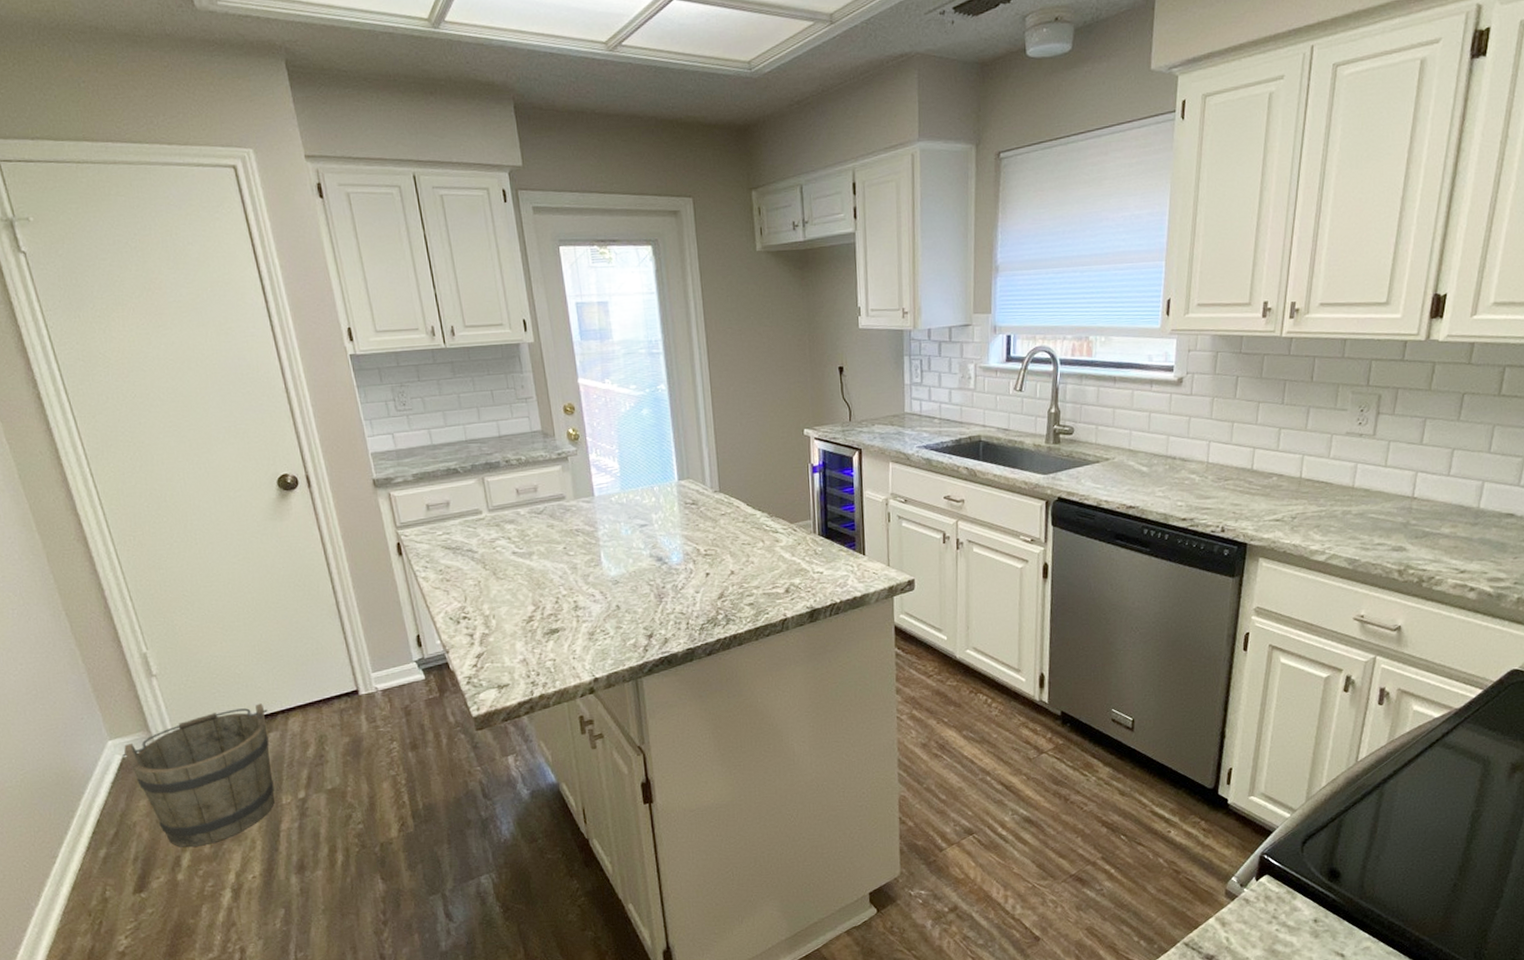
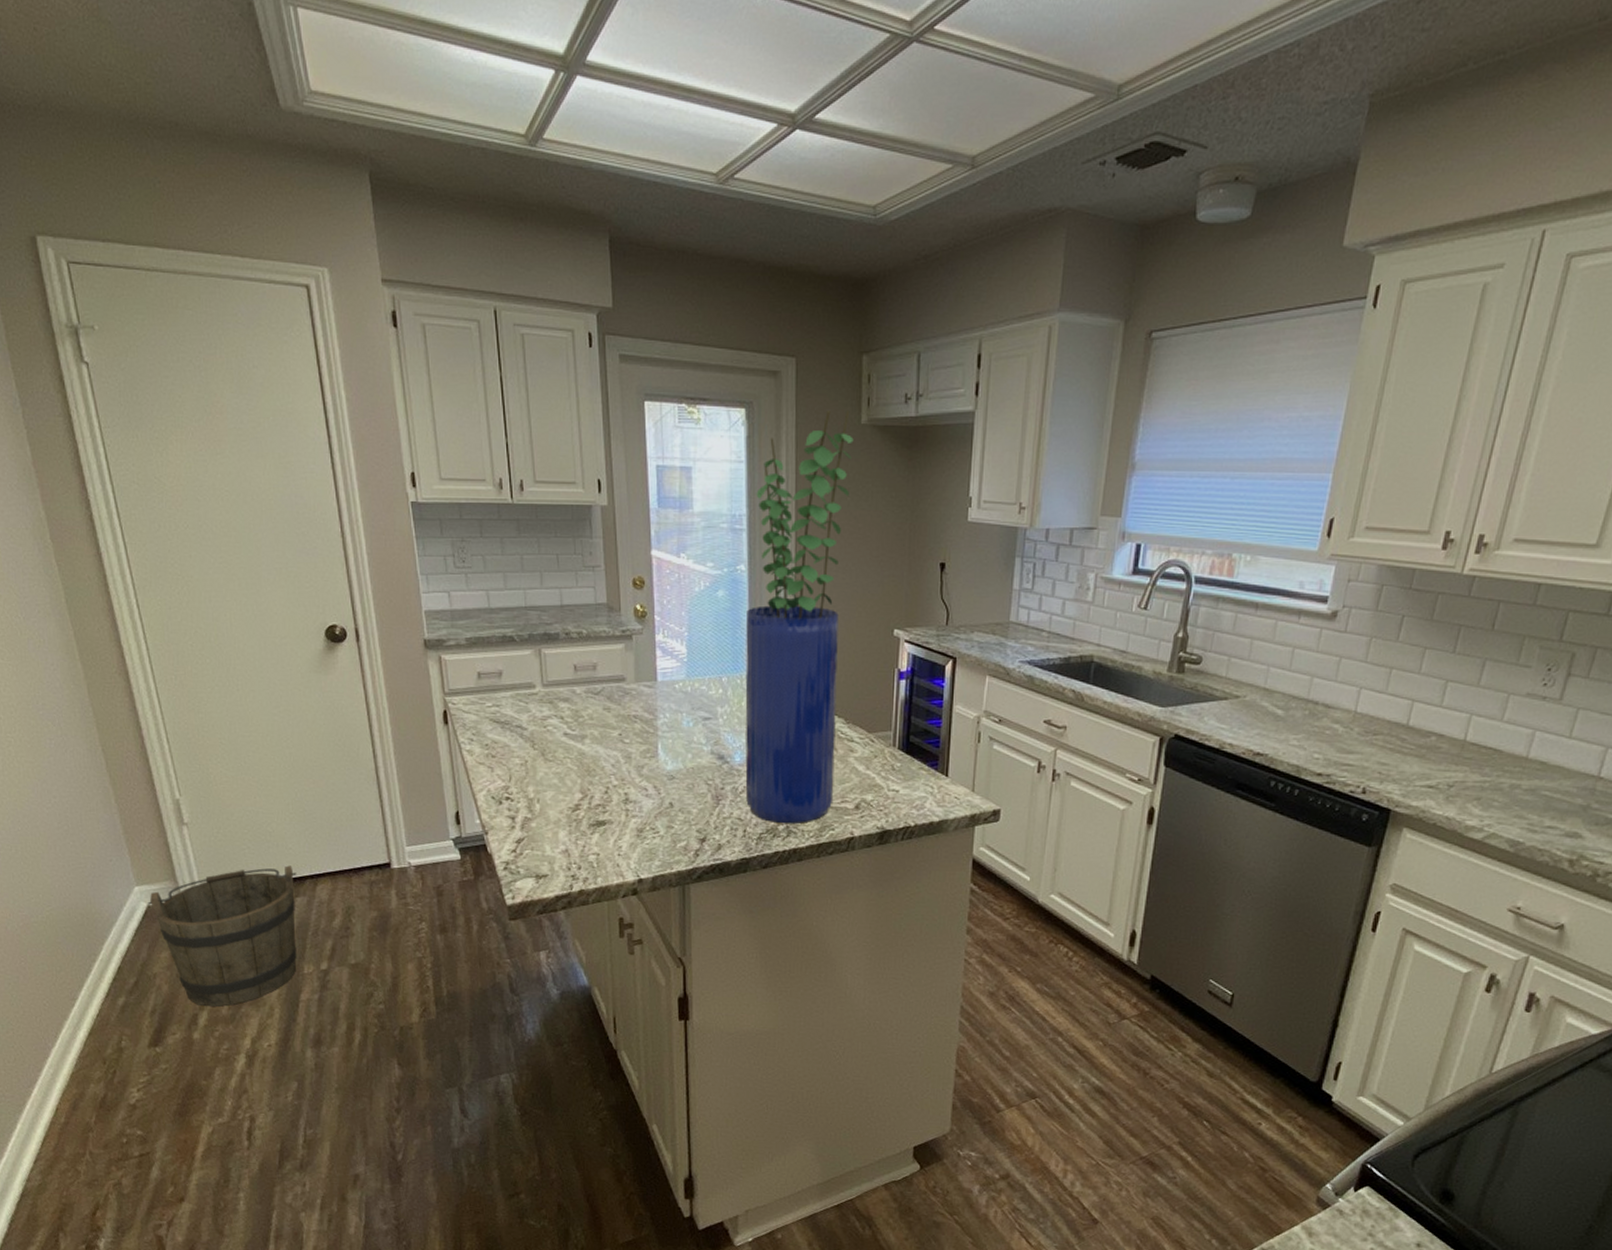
vase: none [668,240,766,613] -> present [745,410,854,824]

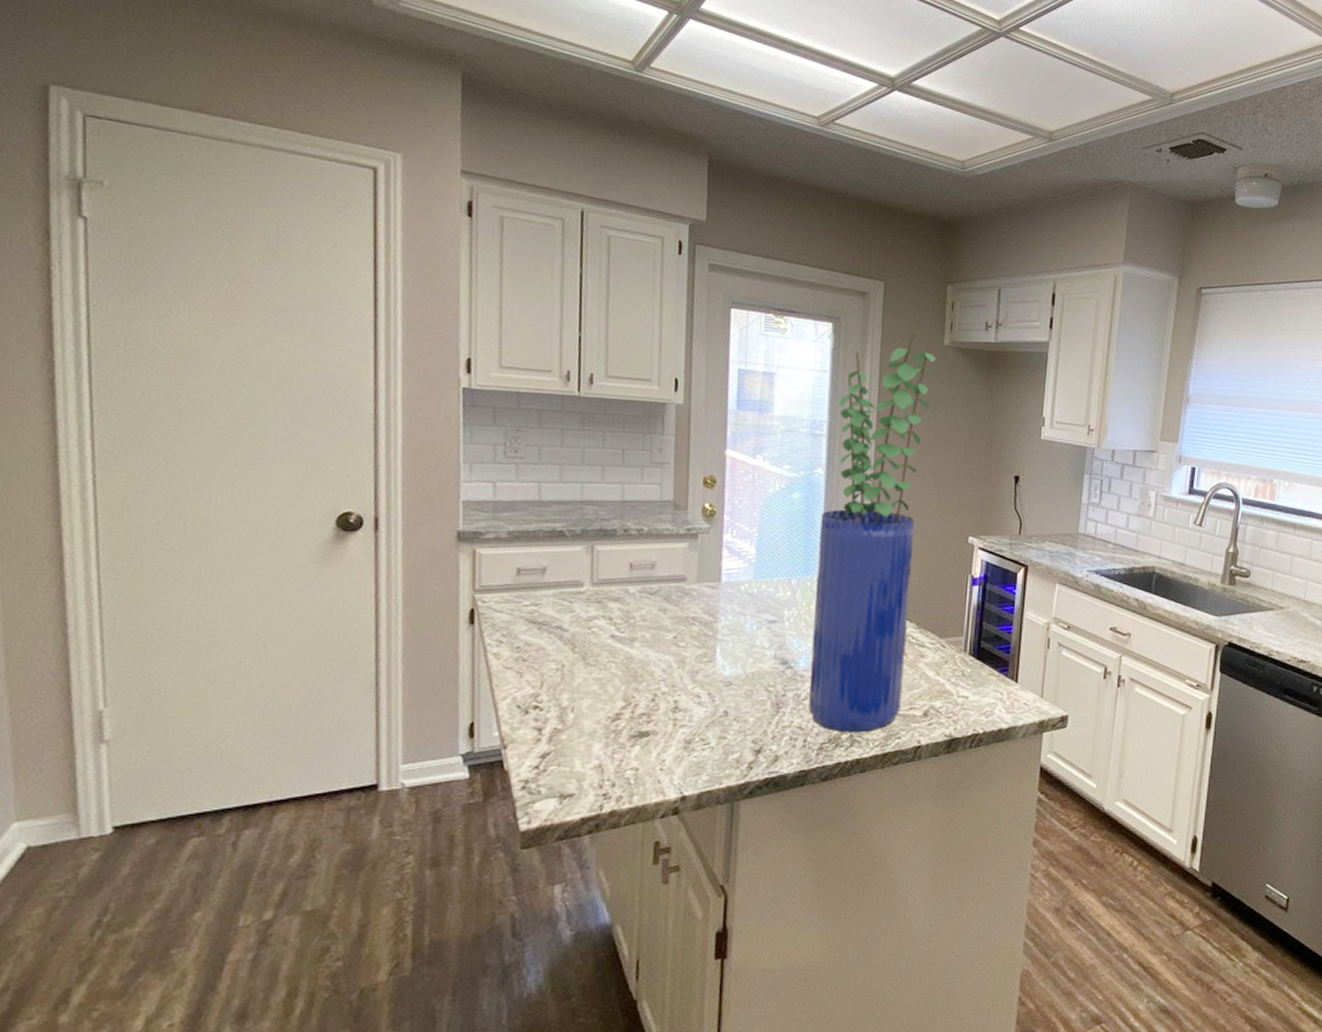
bucket: present [148,865,297,1007] -> none [28,790,250,978]

